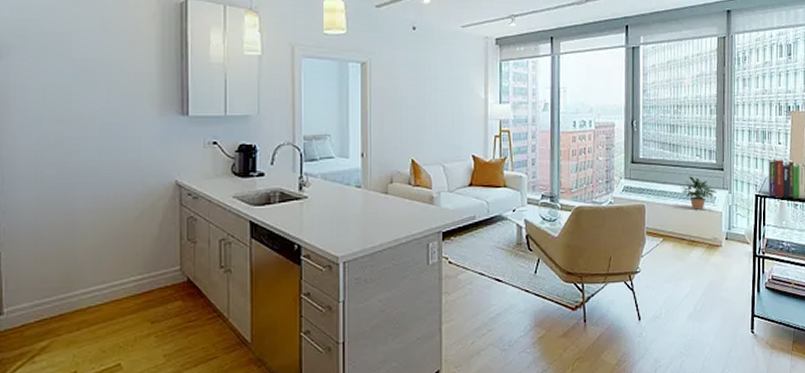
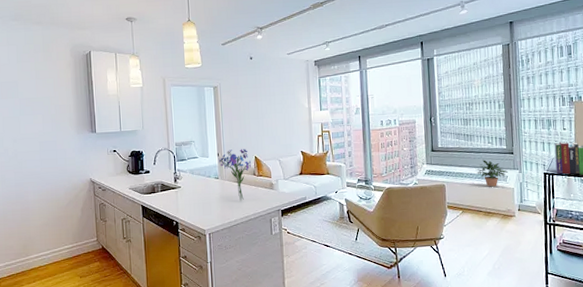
flowers: none [362,149,406,219] -> present [218,149,251,201]

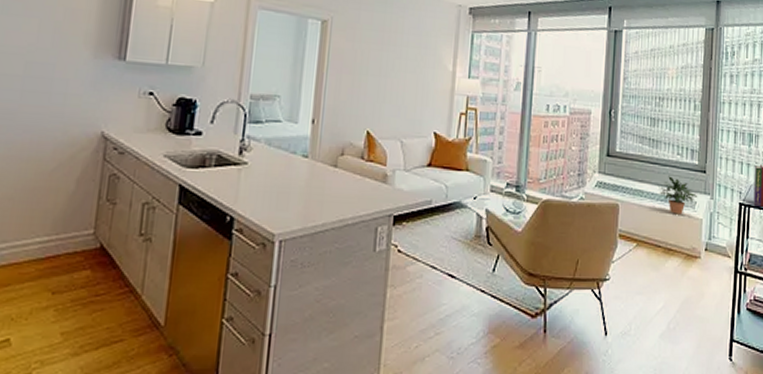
flowers: present [218,149,251,201] -> none [312,116,360,196]

